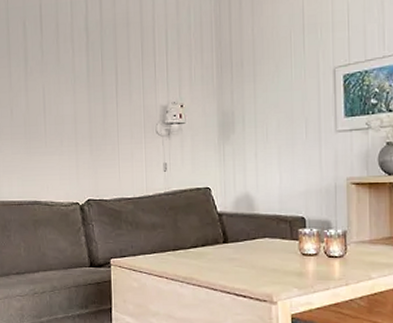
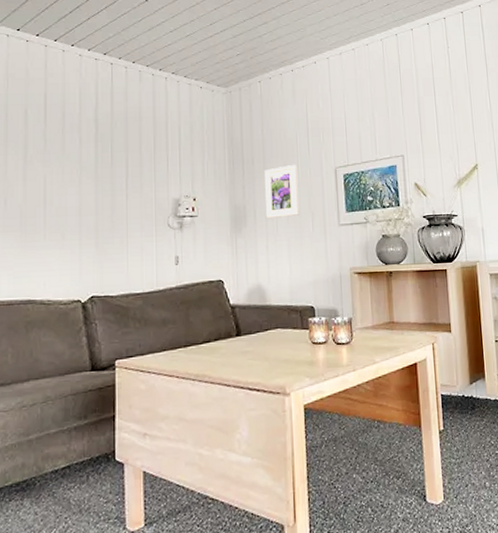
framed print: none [253,65,292,126] -> present [264,164,300,219]

